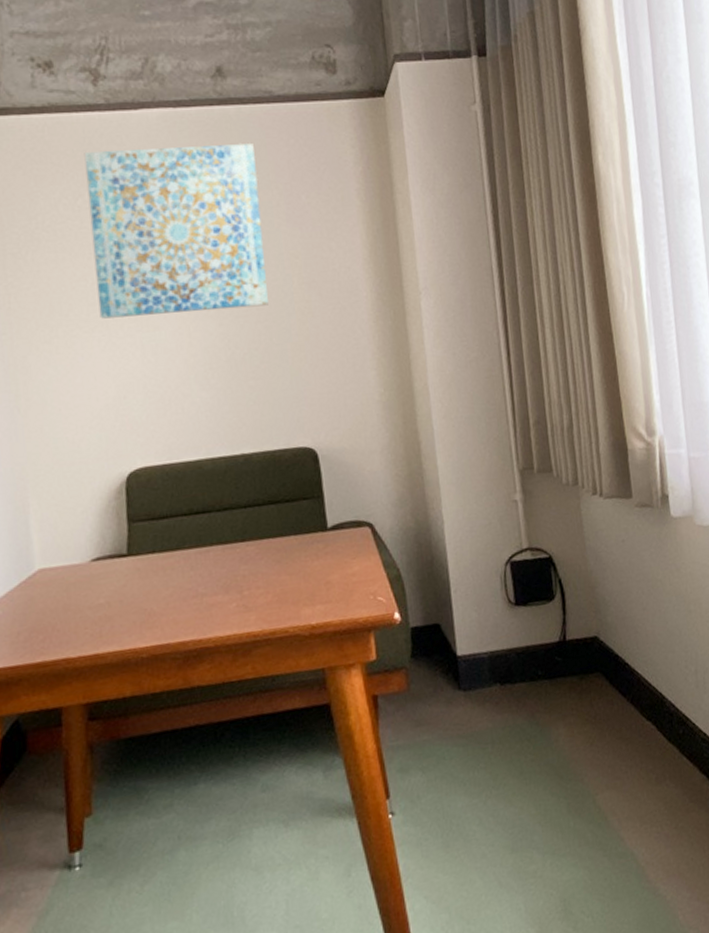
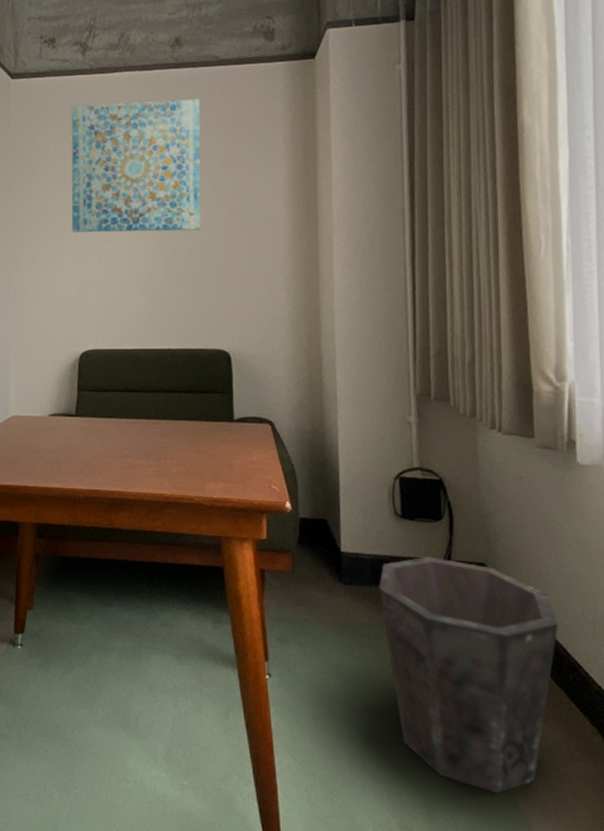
waste bin: none [498,638,667,869] -> present [379,556,559,794]

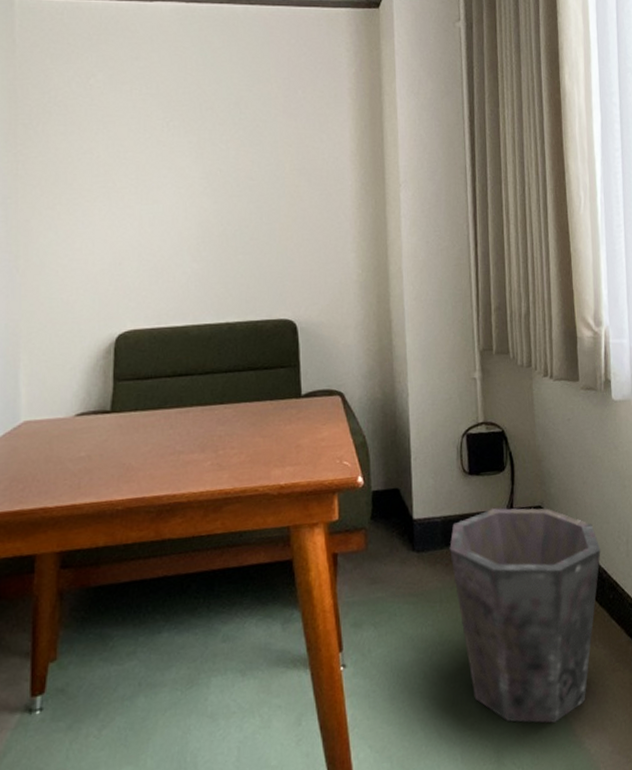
wall art: present [71,99,201,232] -> none [99,35,262,190]

